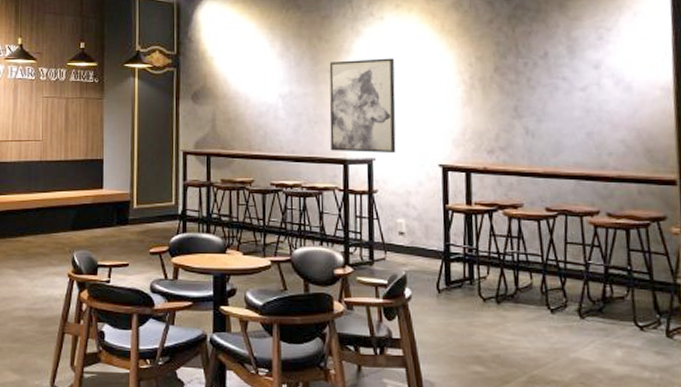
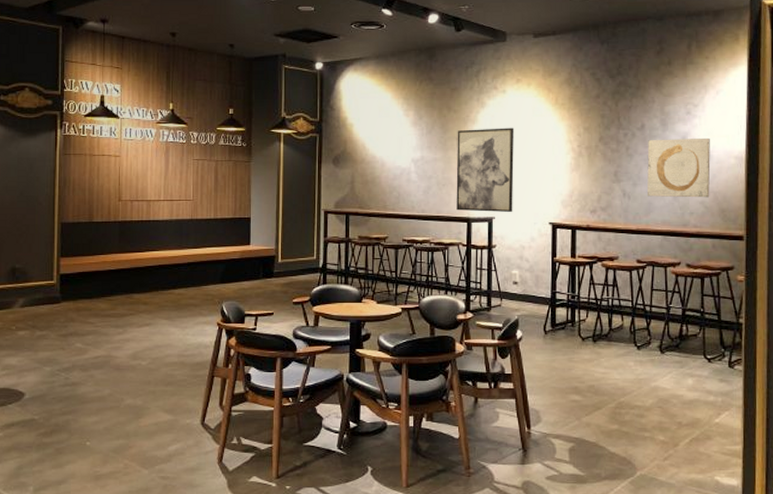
wall art: none [553,66,632,136] -> present [647,137,711,198]

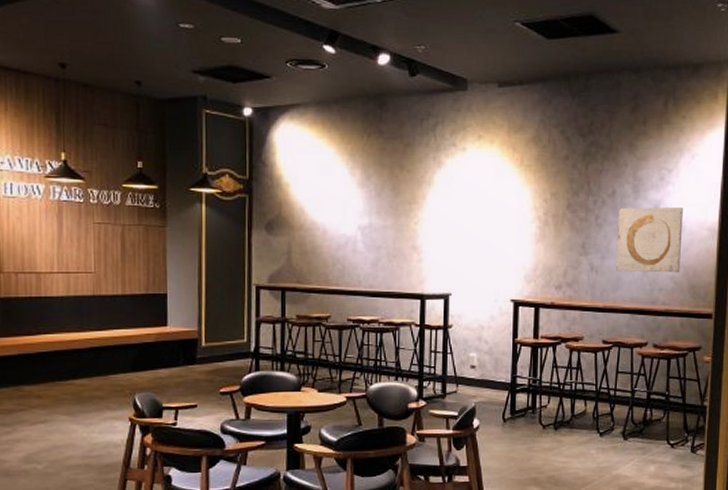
wall art: present [456,128,514,213] -> none [409,191,474,289]

